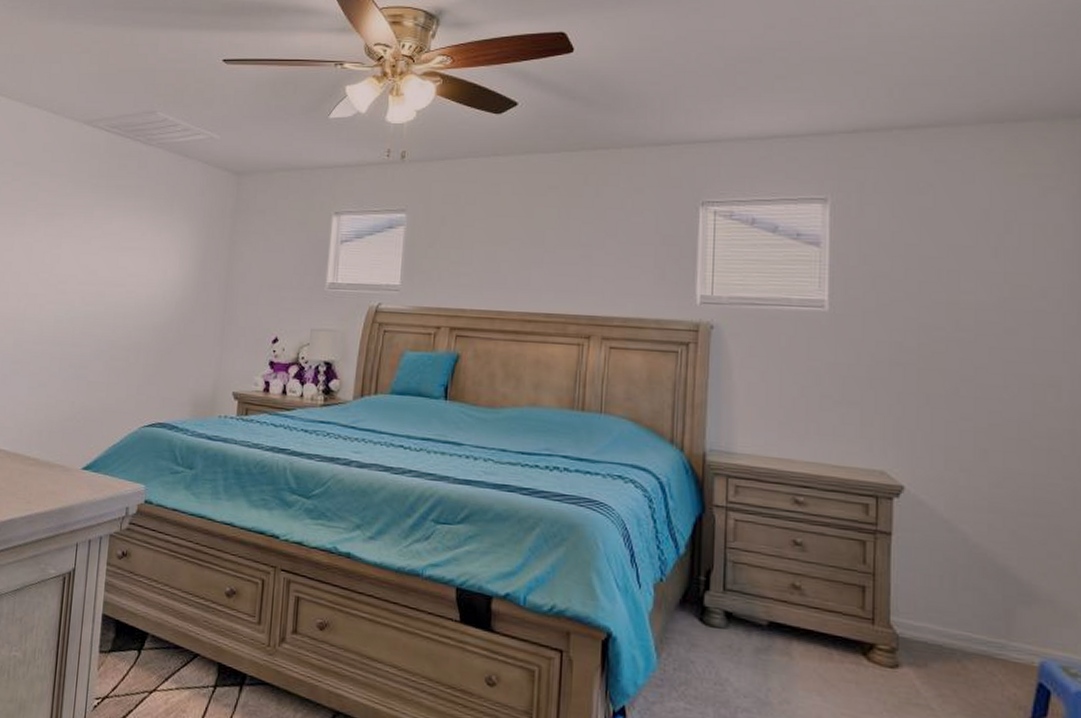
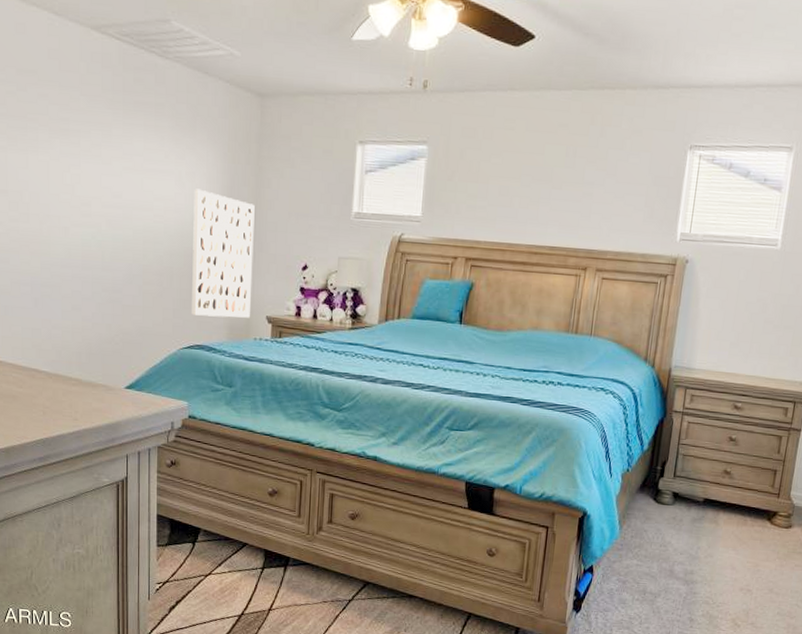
wall art: none [156,264,226,394] -> present [192,188,255,318]

